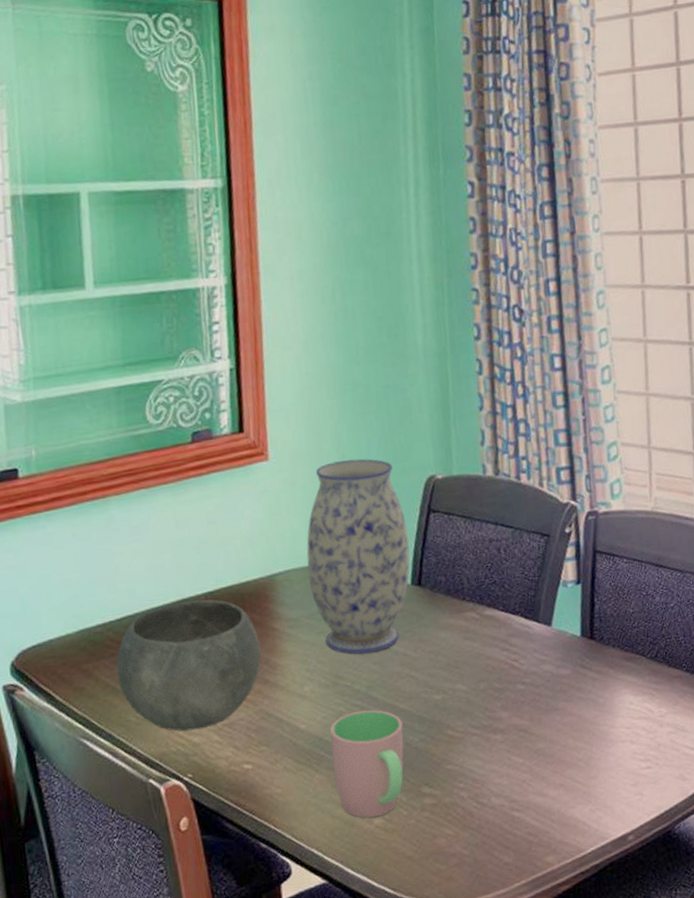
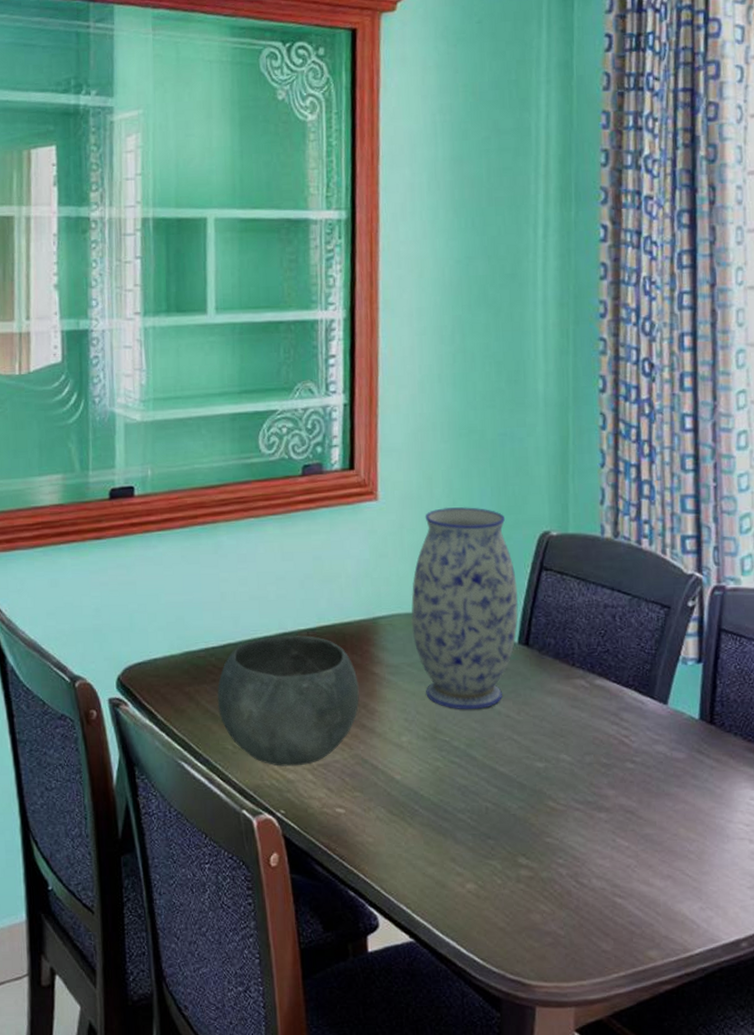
cup: present [330,710,404,818] -> none [425,768,502,882]

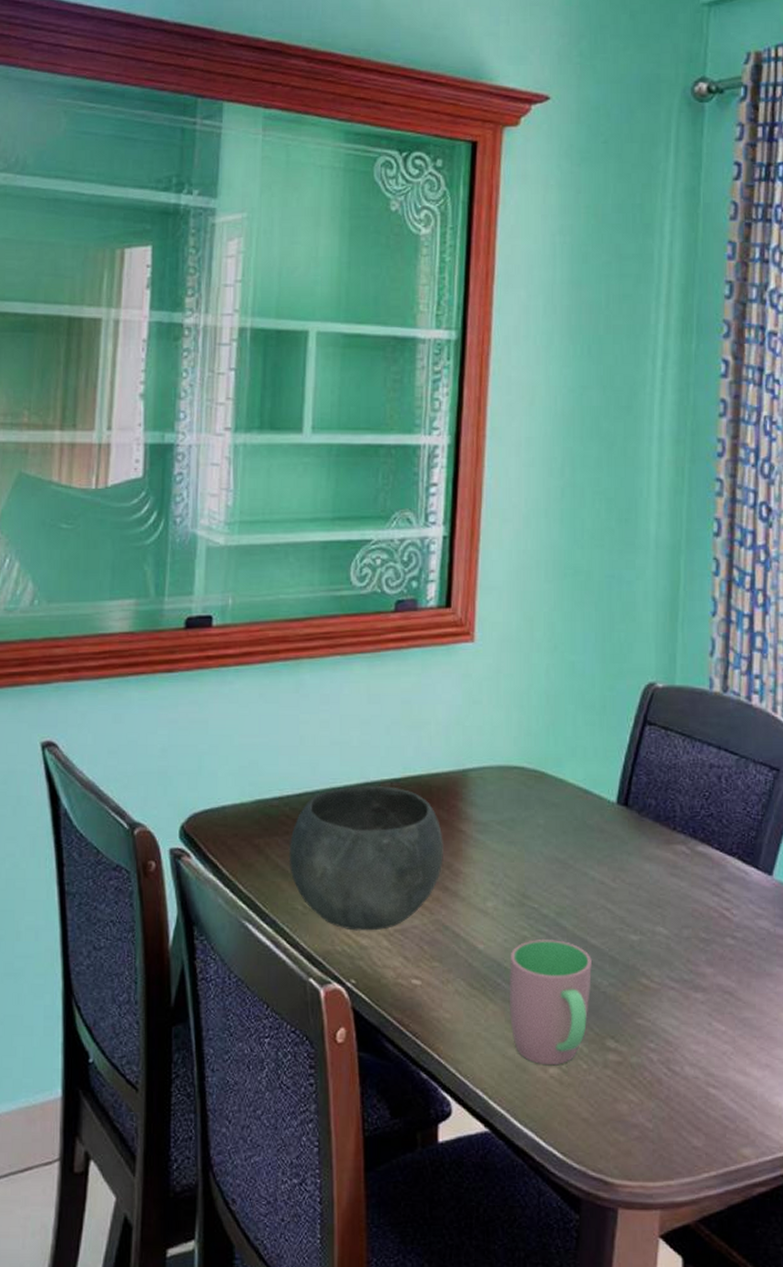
vase: present [411,507,519,710] -> none [505,653,619,875]
cup: none [425,768,502,882] -> present [510,938,592,1066]

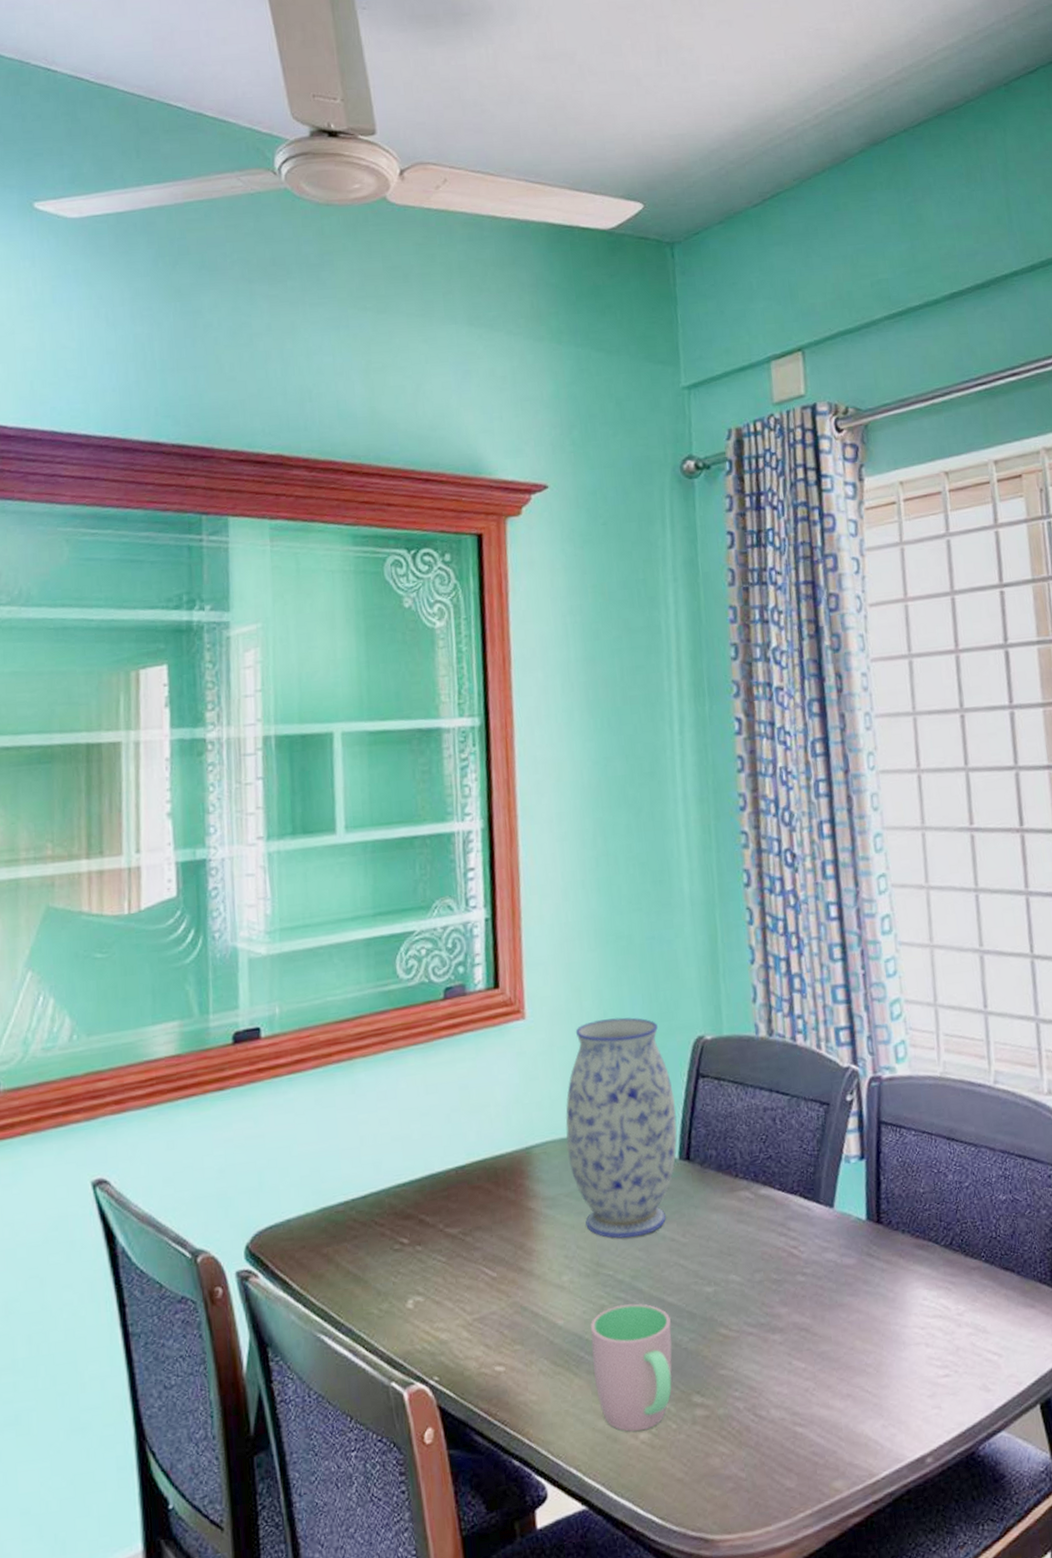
bowl: present [289,785,443,931] -> none [359,1175,515,1327]
vase: none [505,653,619,875] -> present [565,1017,678,1239]

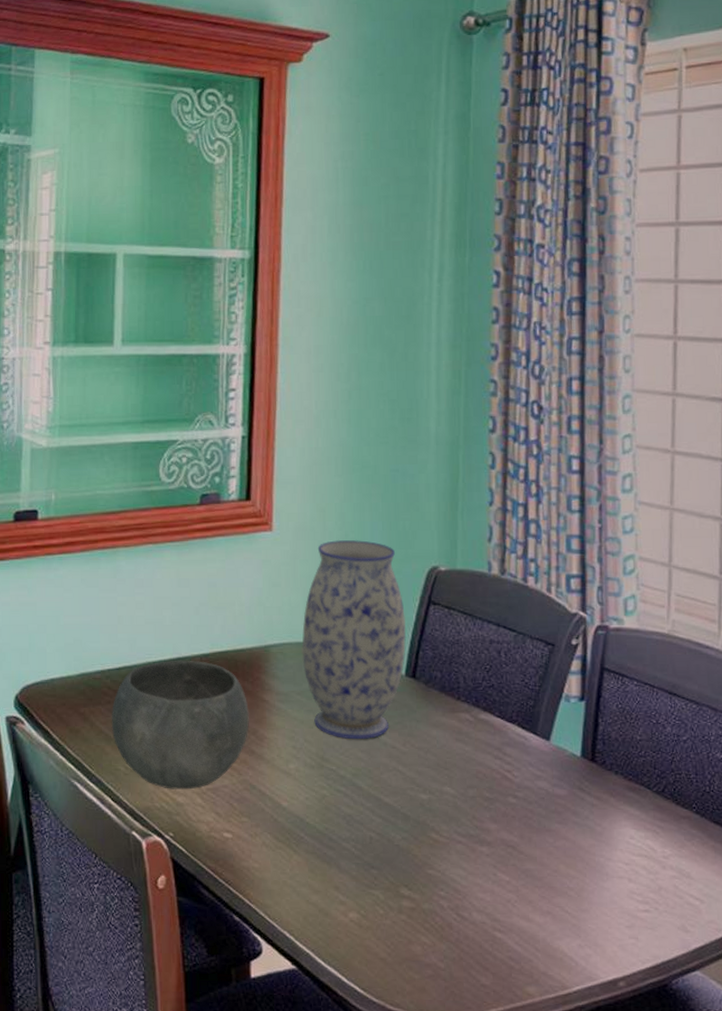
bowl: none [359,1175,515,1327] -> present [111,660,249,790]
cup: present [590,1303,672,1432] -> none [311,797,386,911]

